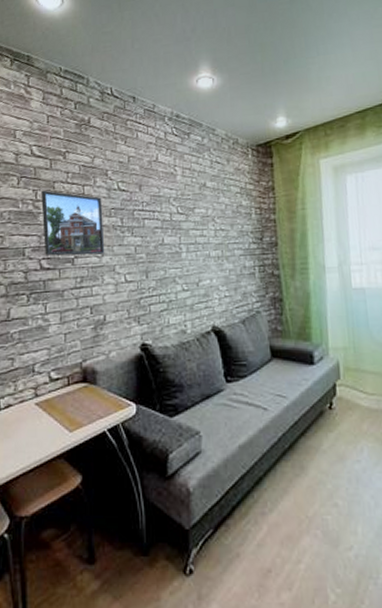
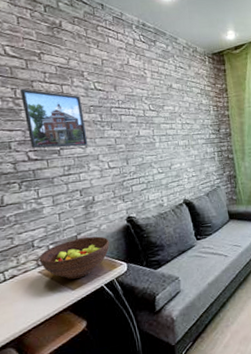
fruit bowl: none [38,365,118,417] -> present [38,236,110,279]

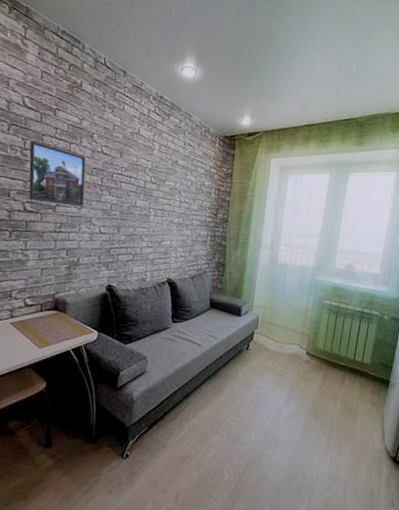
fruit bowl: present [38,236,110,279] -> none [13,297,85,337]

